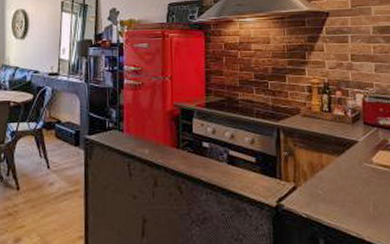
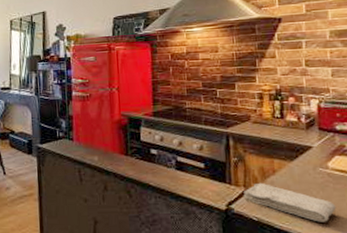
washcloth: none [293,177,381,219] -> present [244,182,337,222]

